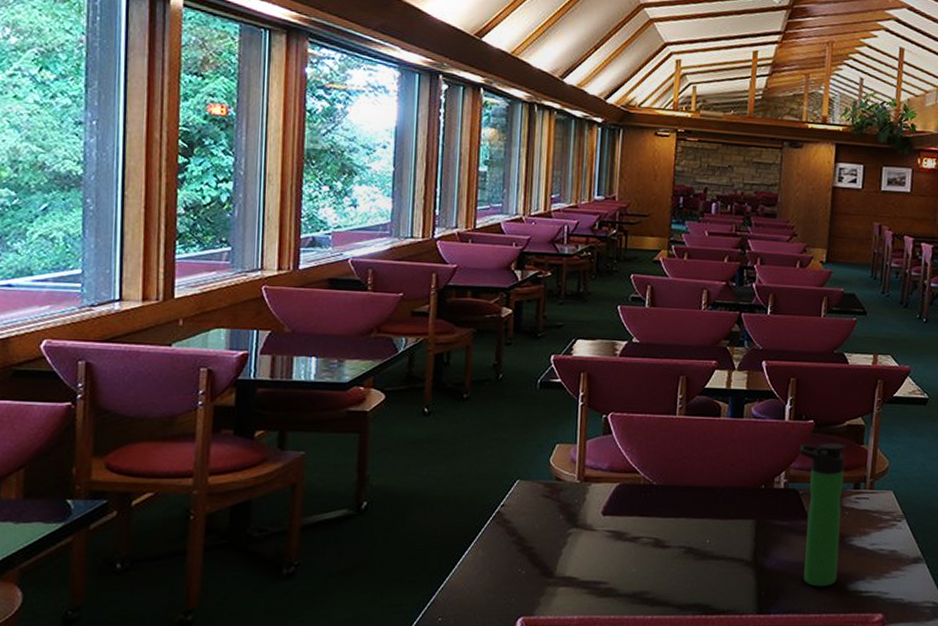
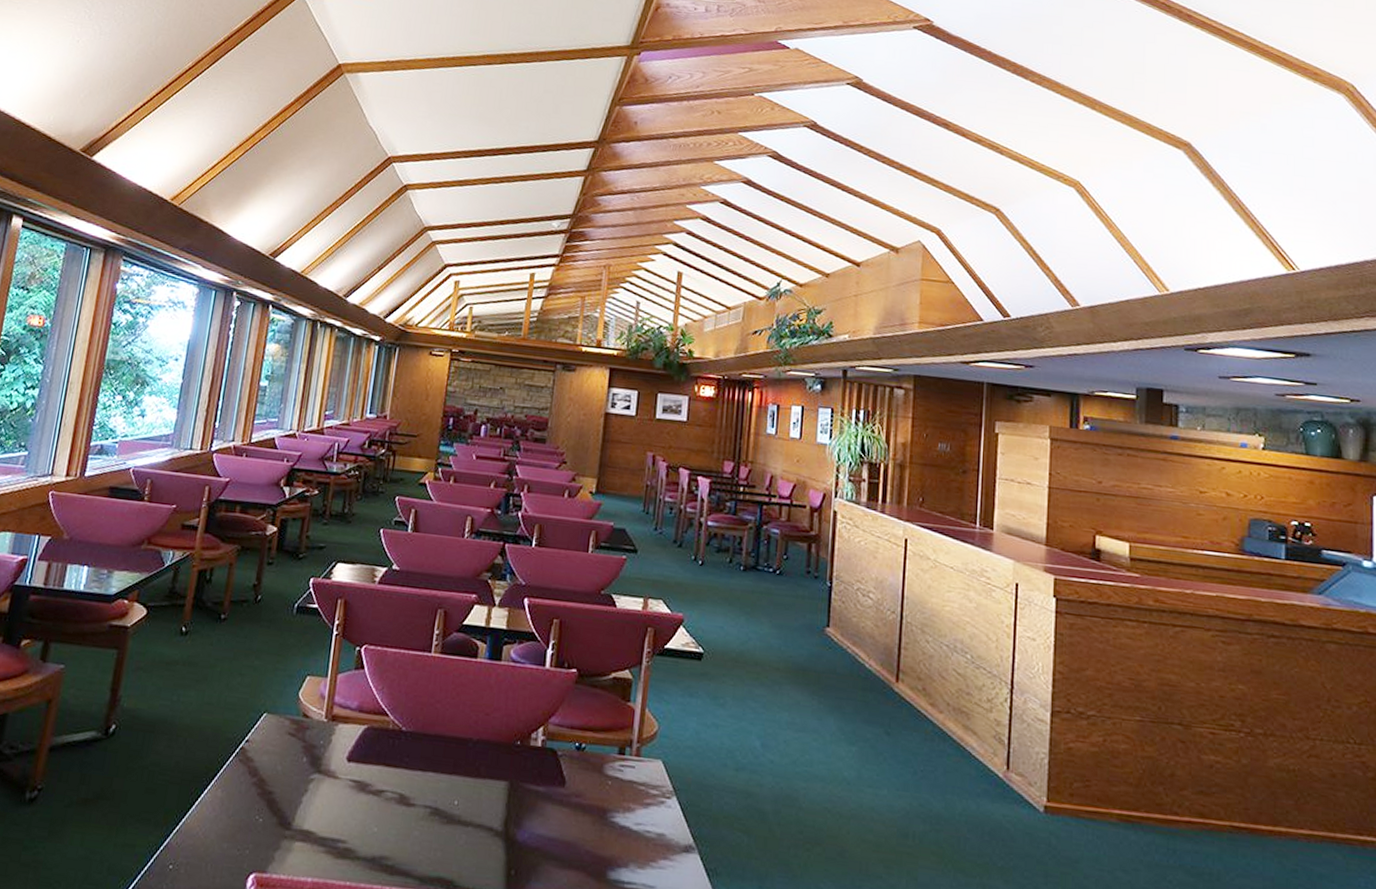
bottle: present [800,443,846,587] -> none [559,695,612,872]

